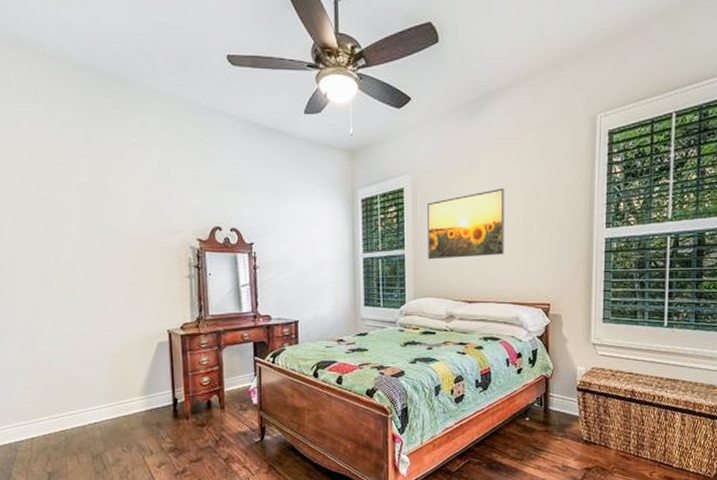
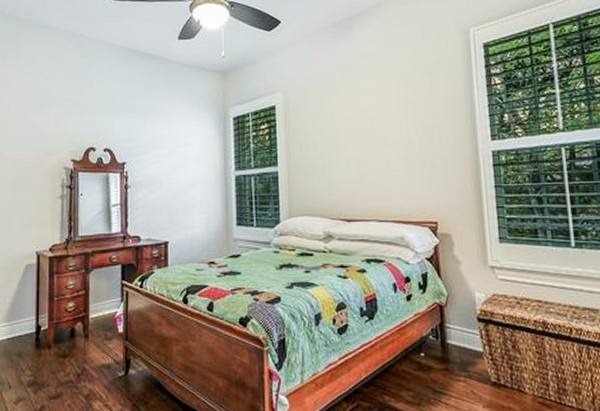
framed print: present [426,188,504,260] -> none [299,102,383,177]

